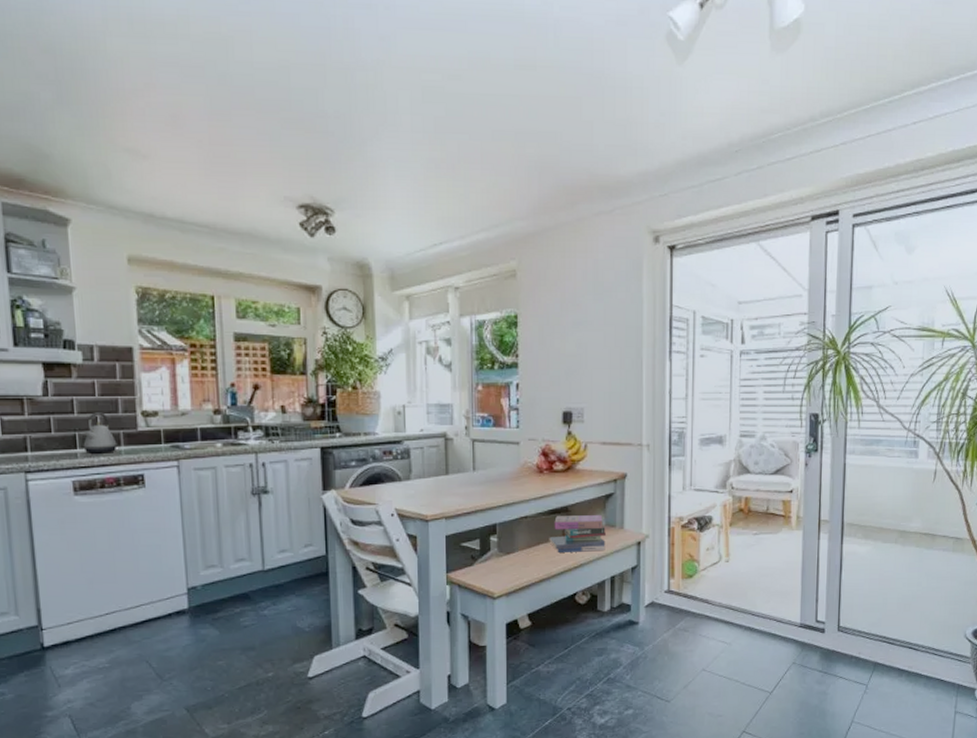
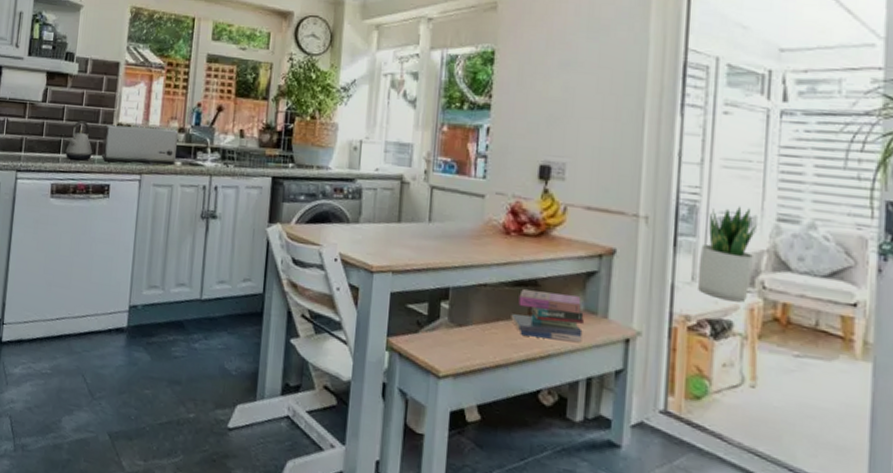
toaster: none [126,412,216,452] -> present [101,124,179,165]
planter: none [687,428,726,501] -> present [697,206,757,302]

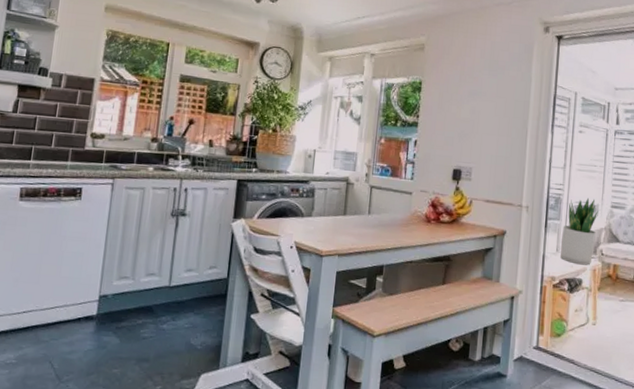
kettle: present [65,121,93,161] -> none [36,130,66,167]
toaster: present [101,124,179,165] -> none [74,134,152,170]
books: present [511,289,584,343] -> none [430,264,483,302]

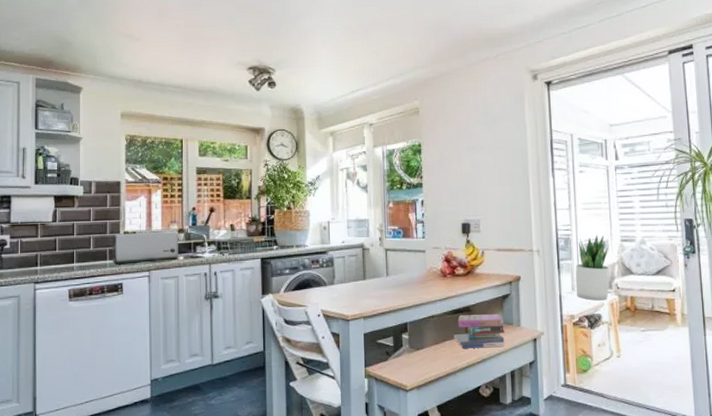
toaster: none [74,134,152,170] -> present [112,231,179,265]
books: none [430,264,483,302] -> present [454,314,505,349]

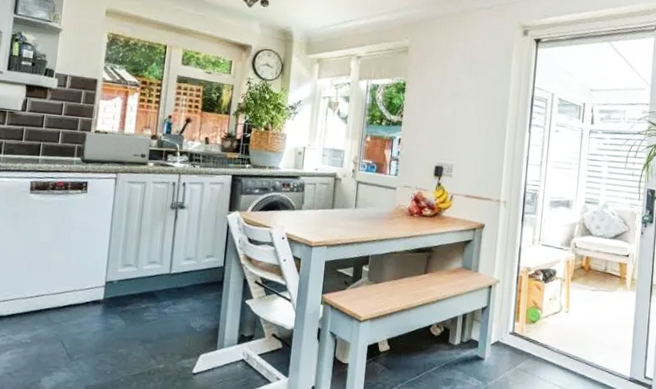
books: present [454,314,505,349] -> none [412,255,462,291]
planter: present [575,234,610,301] -> none [536,193,573,257]

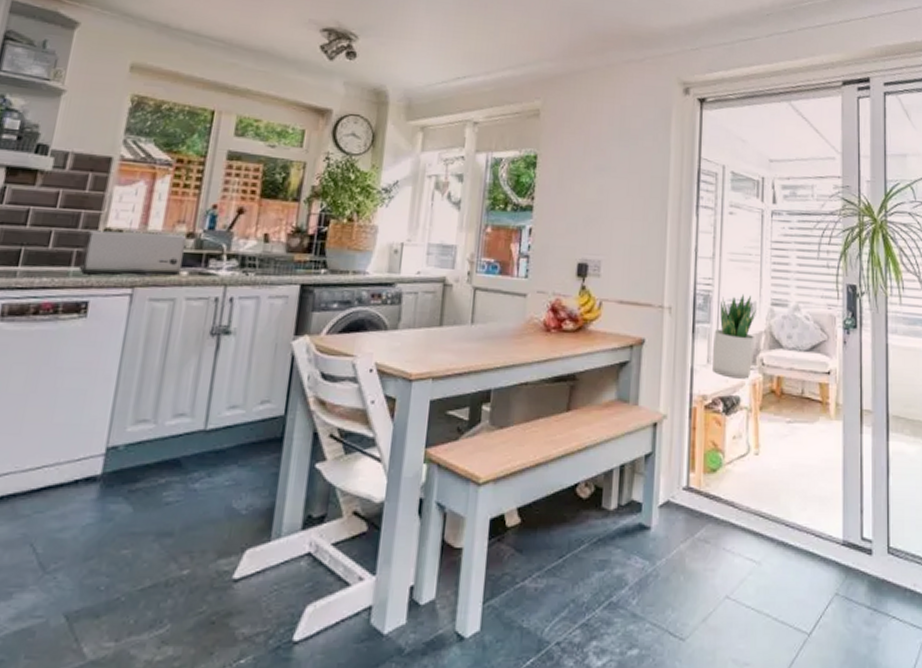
planter: none [536,193,573,257] -> present [712,294,756,379]

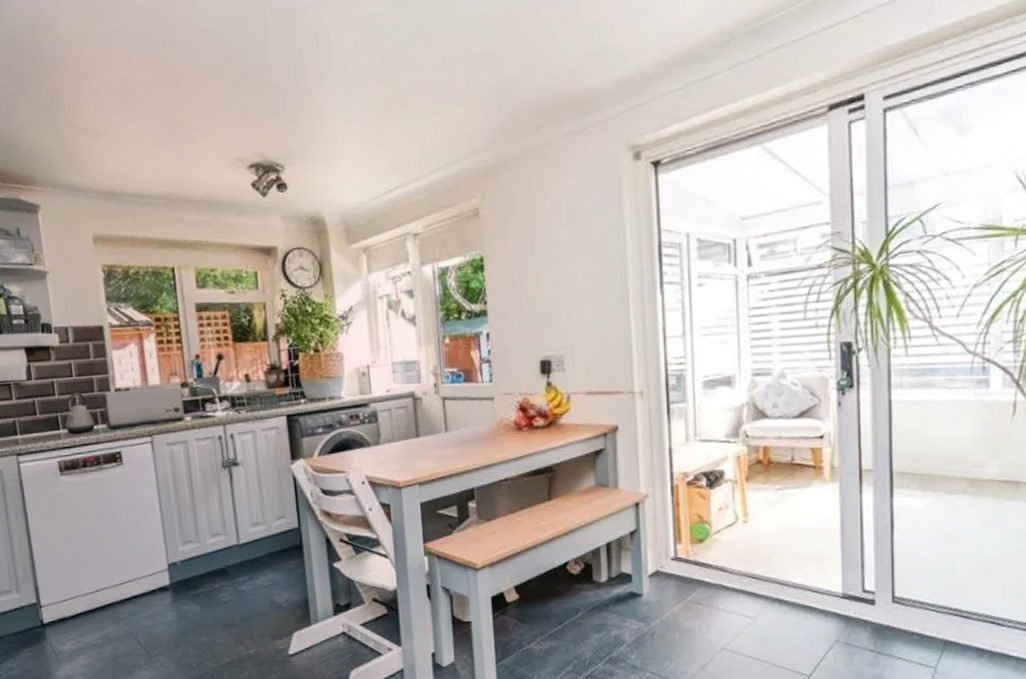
kettle: none [26,226,67,274] -> present [65,392,96,434]
planter: present [712,294,756,379] -> none [690,368,737,454]

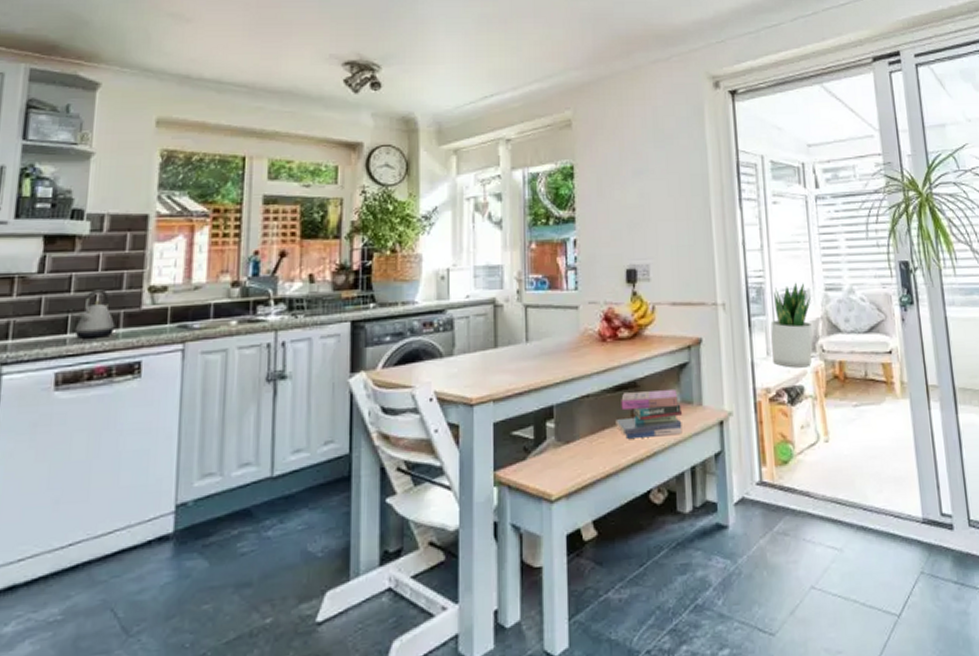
toaster: present [101,385,186,430] -> none [127,284,232,335]
books: none [533,474,598,518] -> present [615,390,683,439]
planter: none [690,368,737,454] -> present [770,282,813,368]

